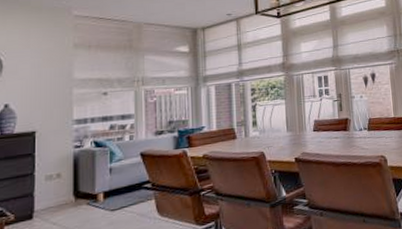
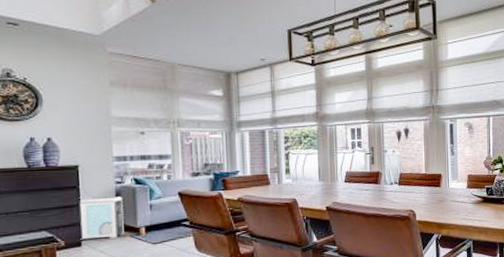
air purifier: none [32,161,81,212] -> present [79,196,124,240]

